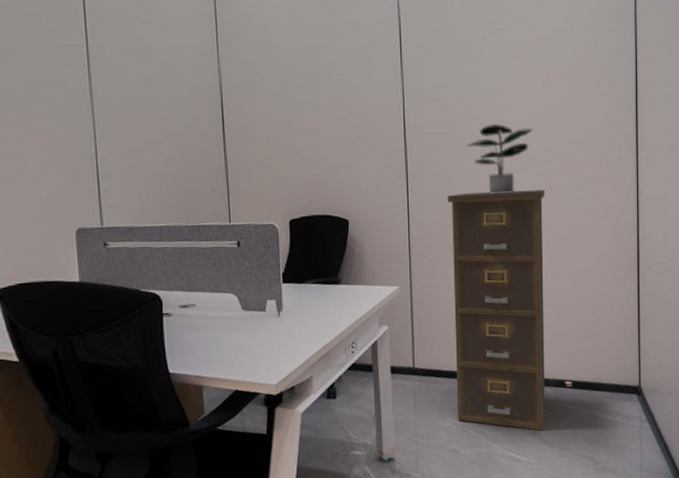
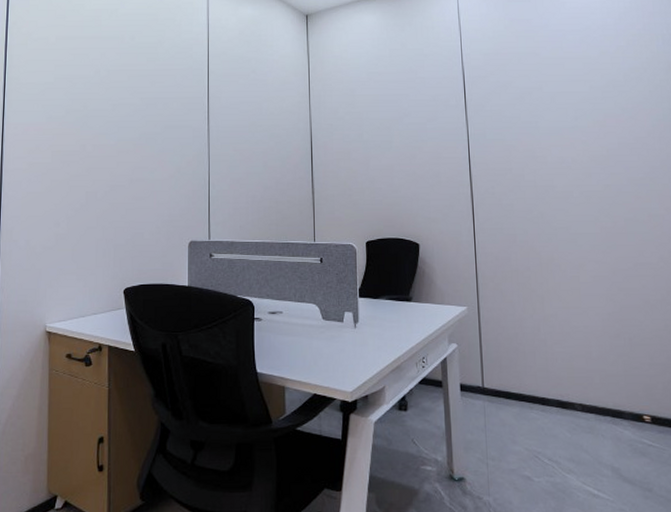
filing cabinet: present [448,189,545,431] -> none [512,223,623,466]
potted plant: present [467,123,532,195] -> none [528,161,592,226]

